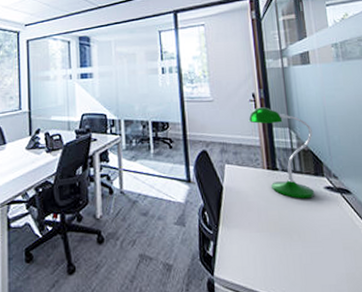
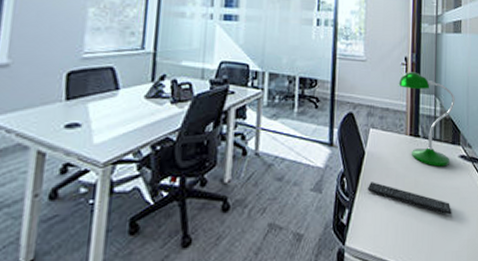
keyboard: none [230,215,323,248] -> present [368,182,451,215]

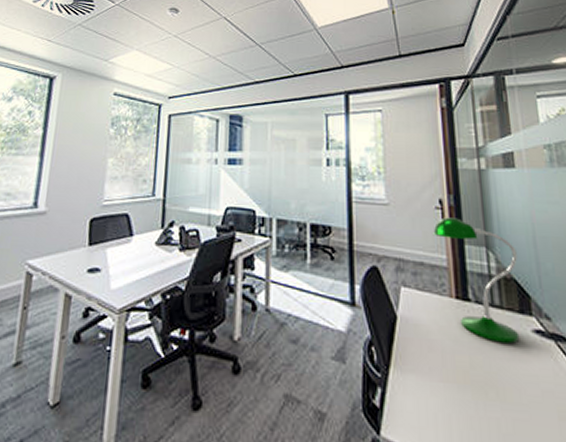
keyboard: present [368,182,451,215] -> none [405,355,531,414]

